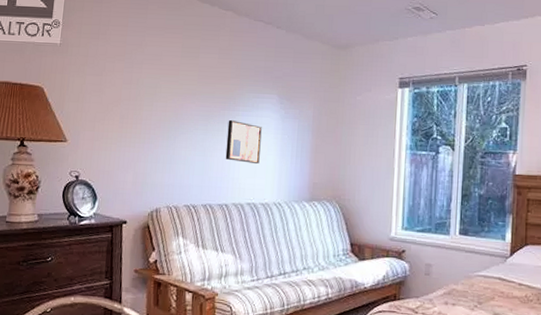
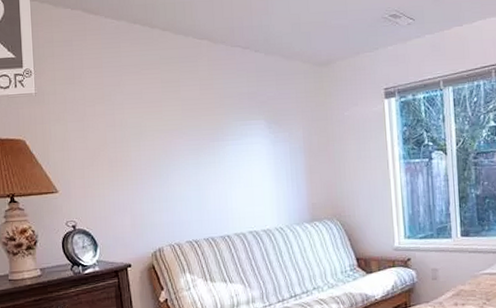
wall art: present [225,119,262,164] -> none [219,150,256,192]

